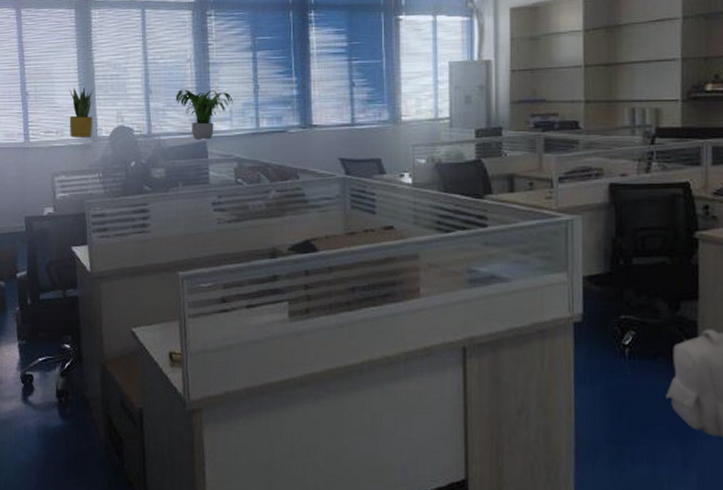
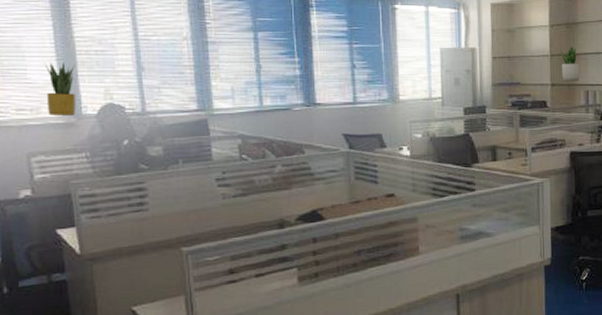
potted plant: present [175,89,233,140] -> none [172,67,235,118]
planter: none [597,54,623,98] -> present [560,46,580,82]

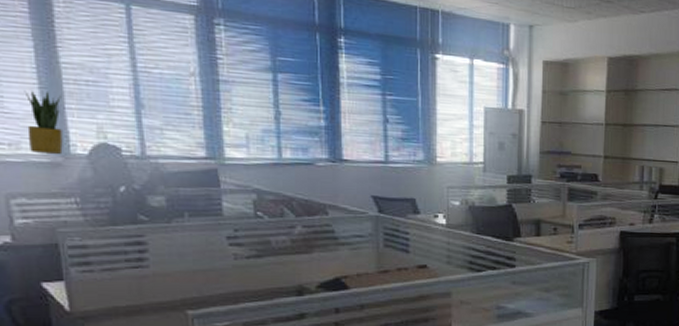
planter: present [560,46,580,82] -> none [616,116,636,155]

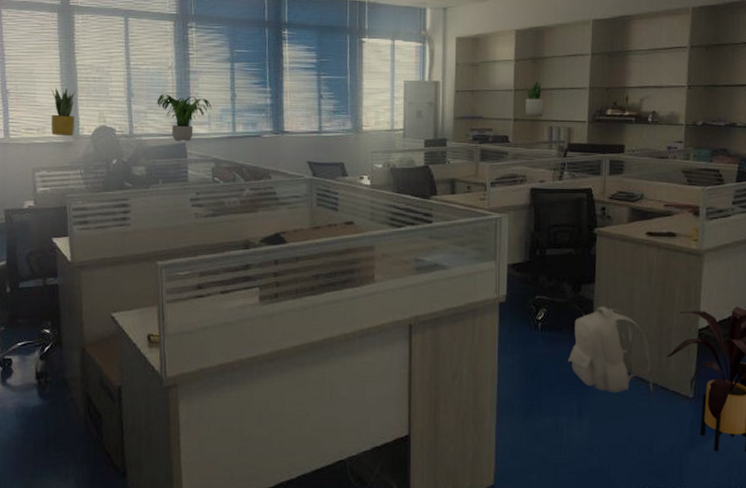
potted plant: none [176,107,250,167] -> present [157,94,212,141]
planter: none [616,116,636,155] -> present [525,81,544,117]

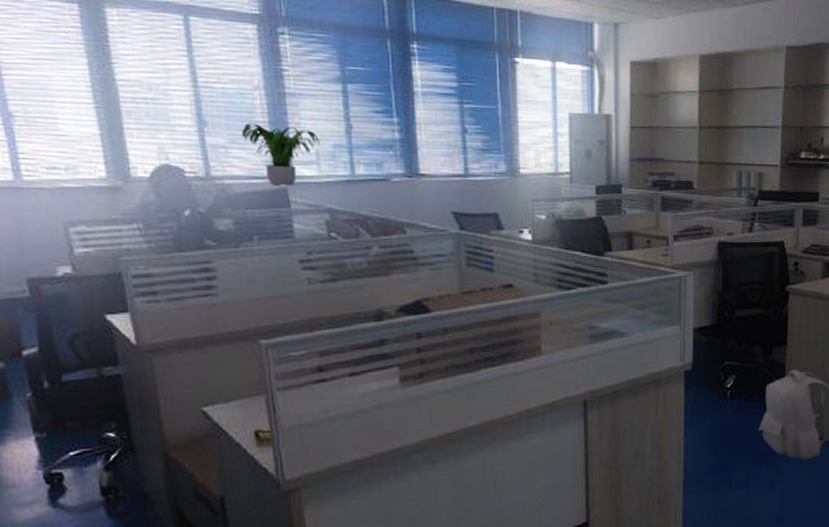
planter: present [50,88,76,137] -> none [79,111,123,179]
planter: present [525,81,544,117] -> none [711,117,732,160]

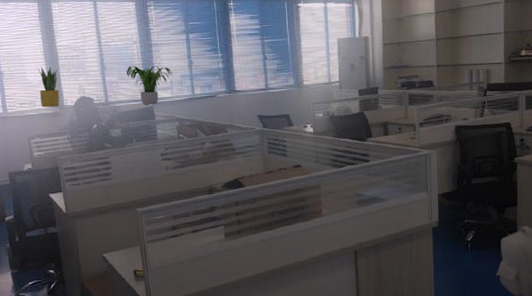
planter: none [79,111,123,179] -> present [37,67,60,108]

